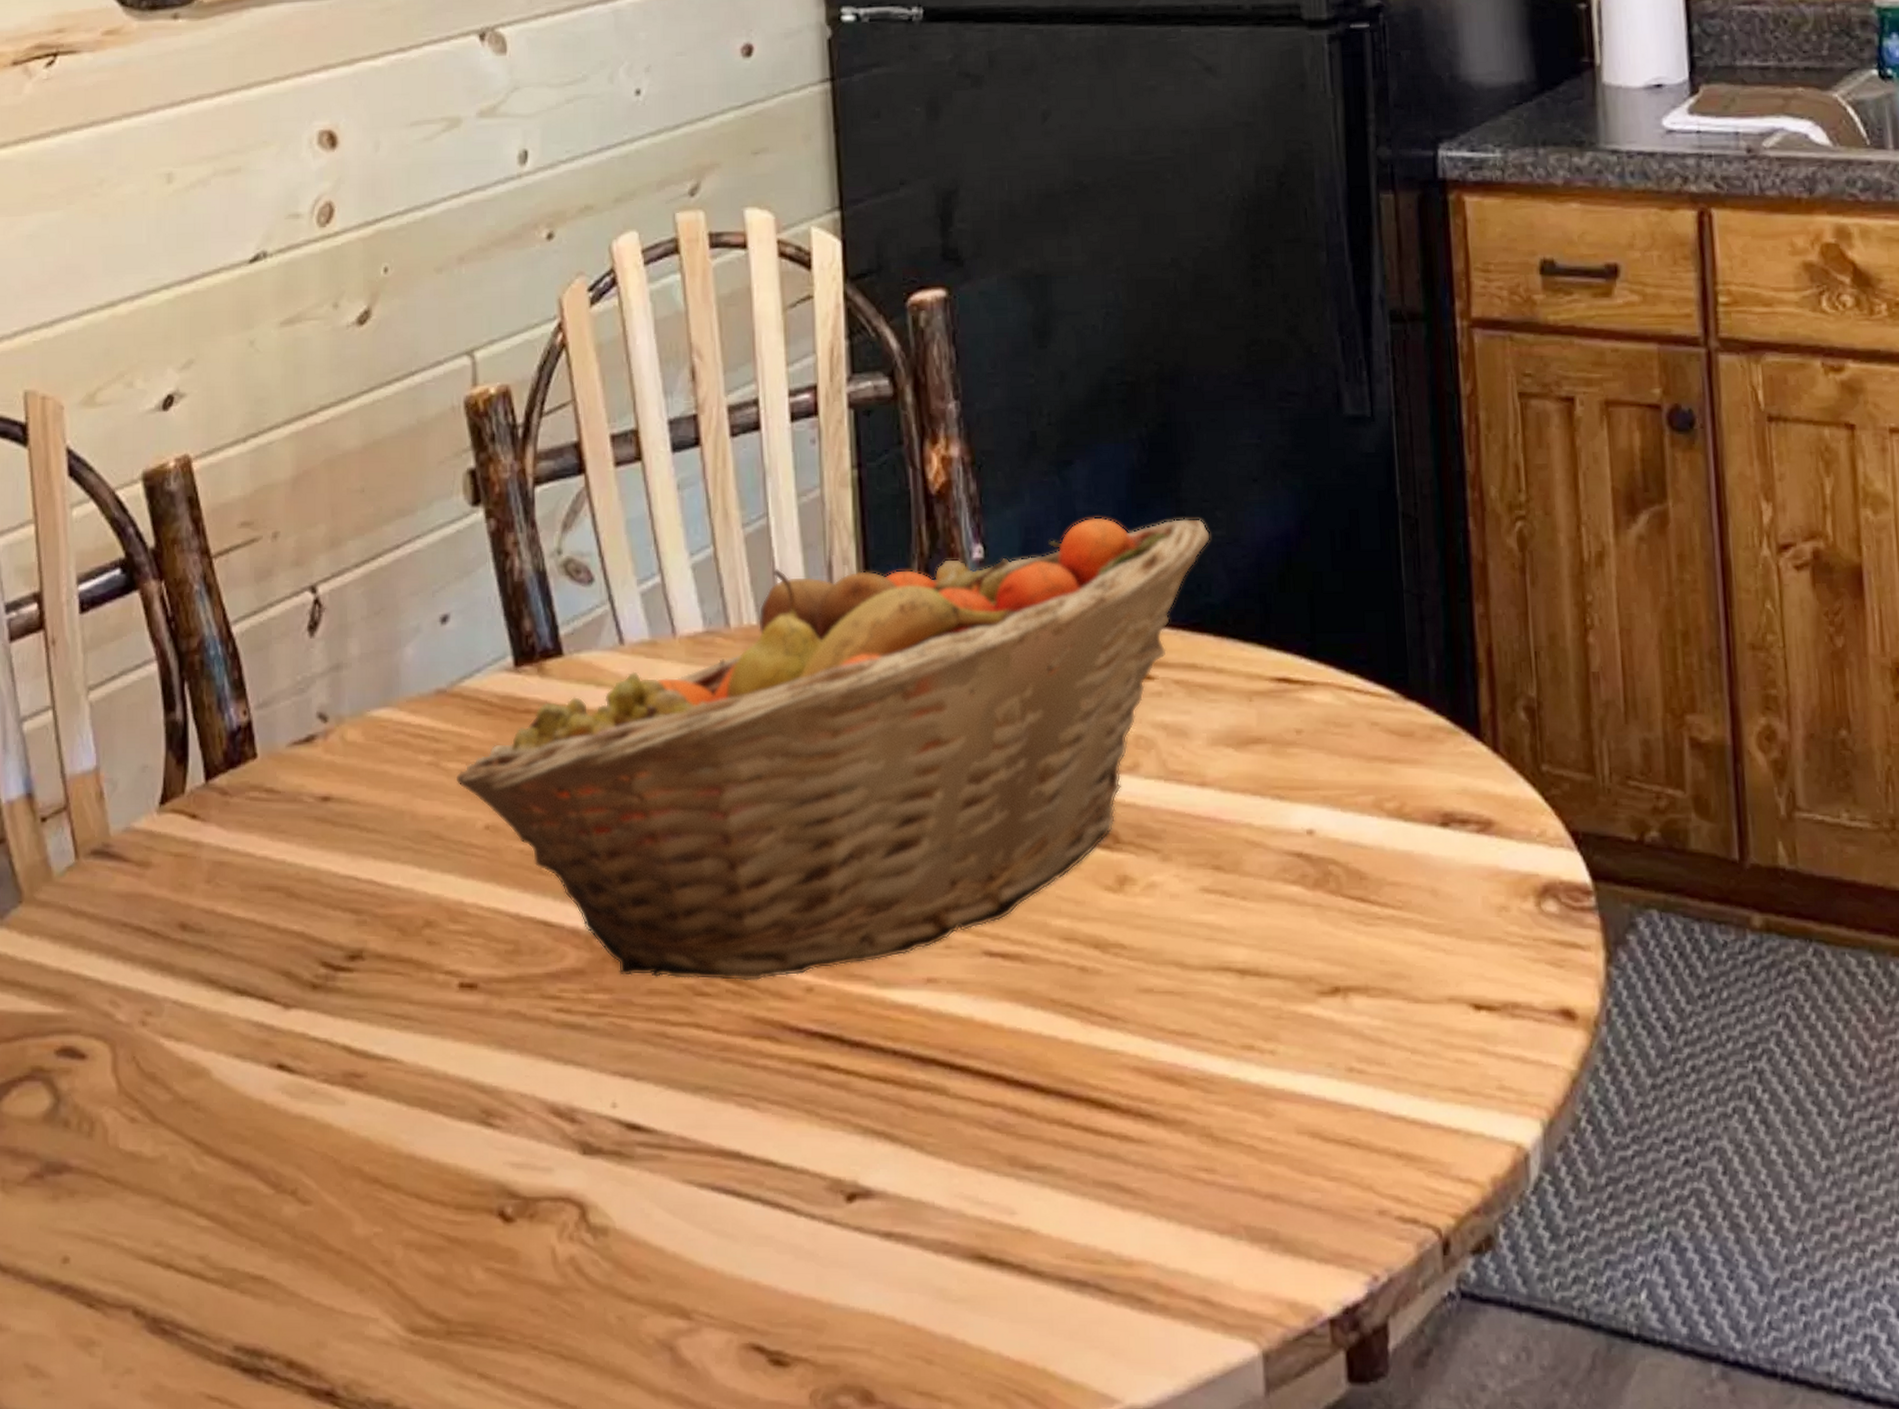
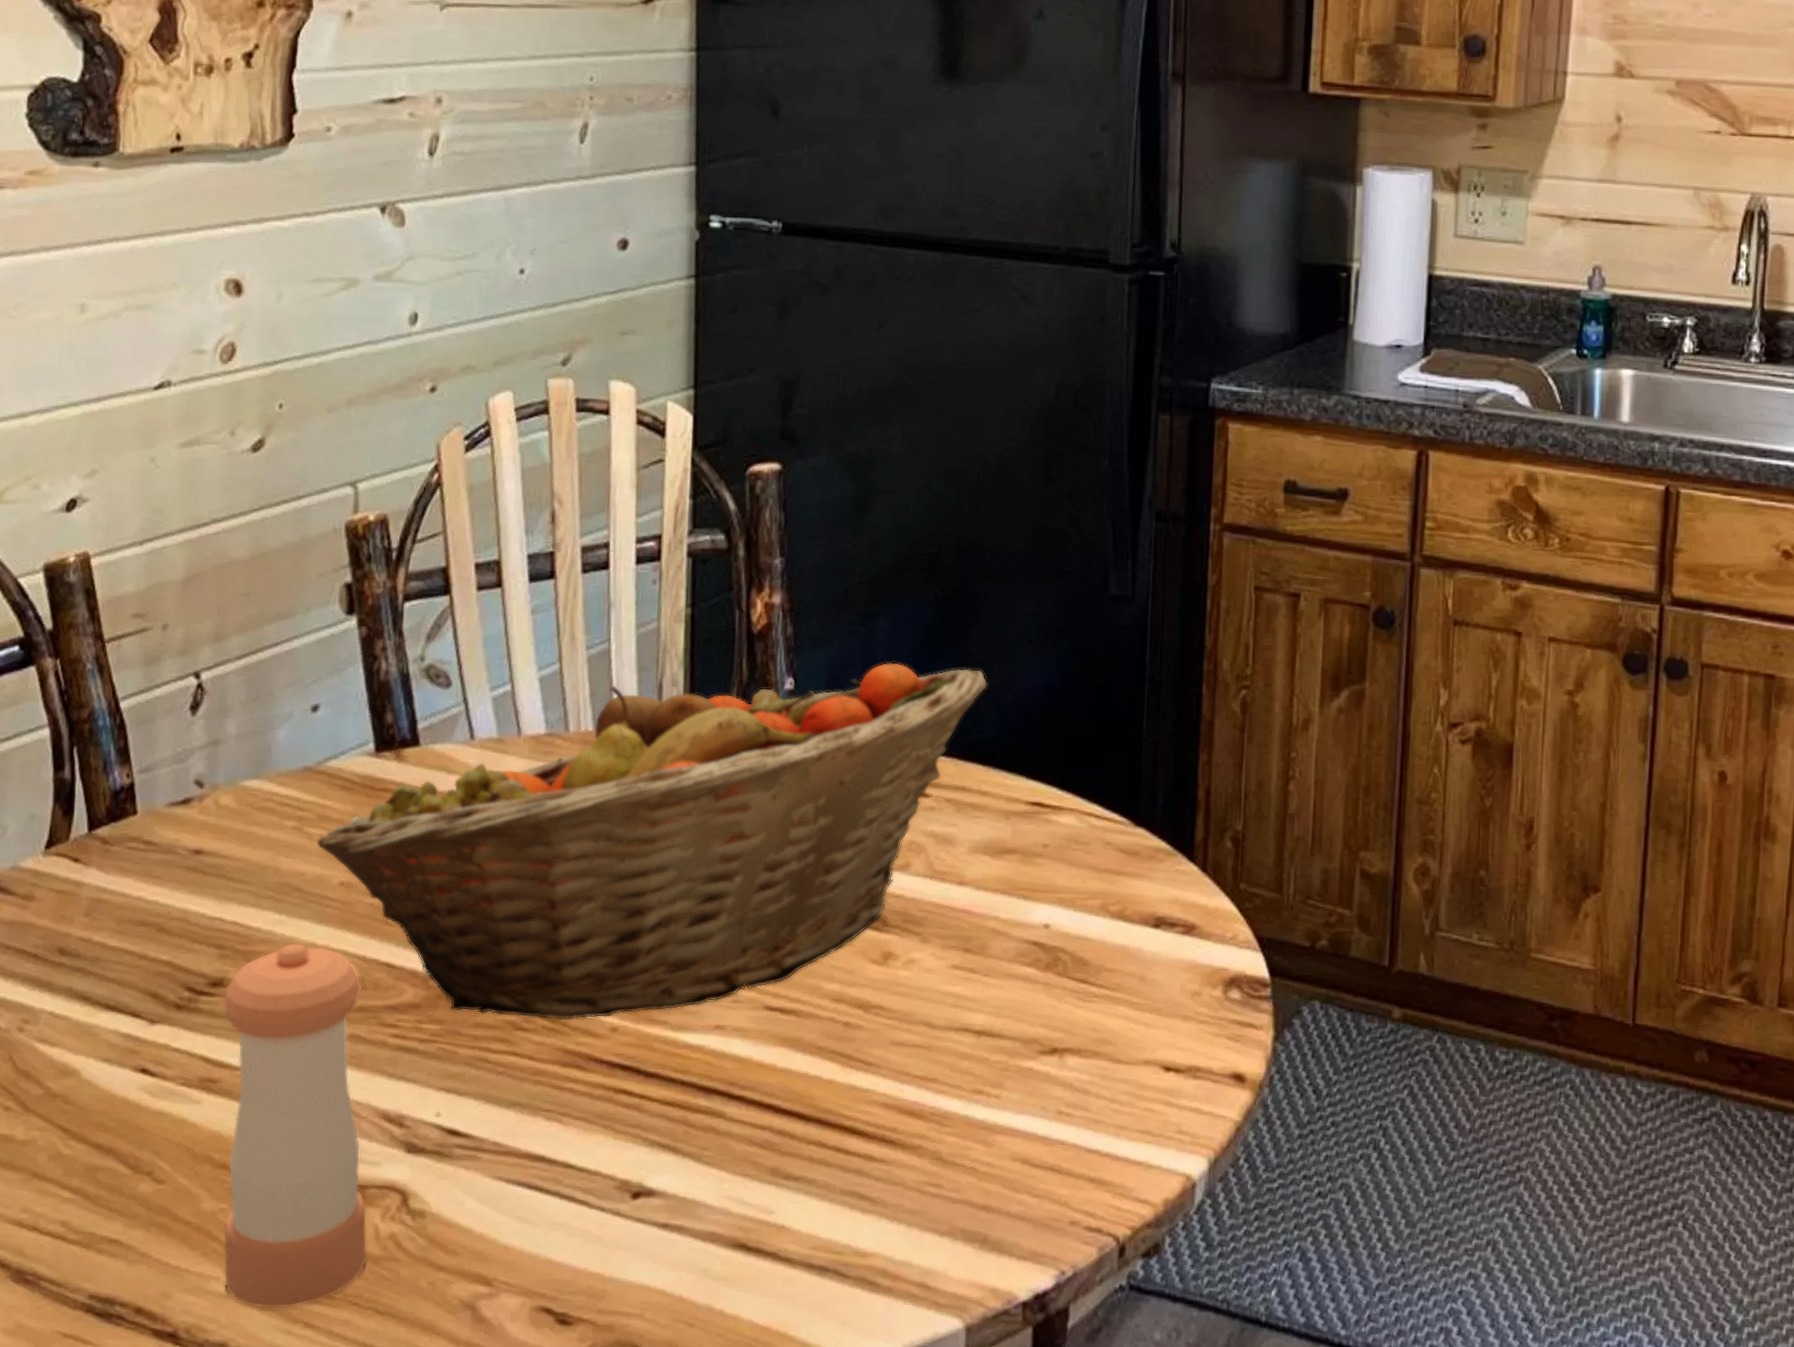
pepper shaker: none [363,901,544,1358] -> present [222,942,367,1310]

